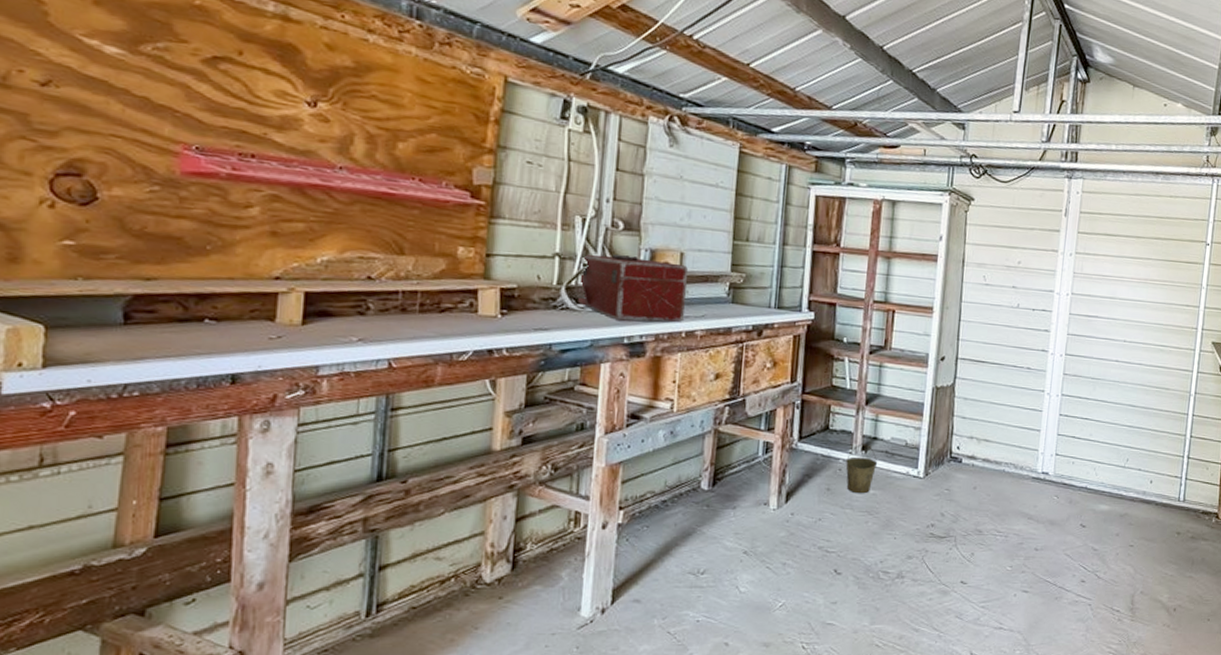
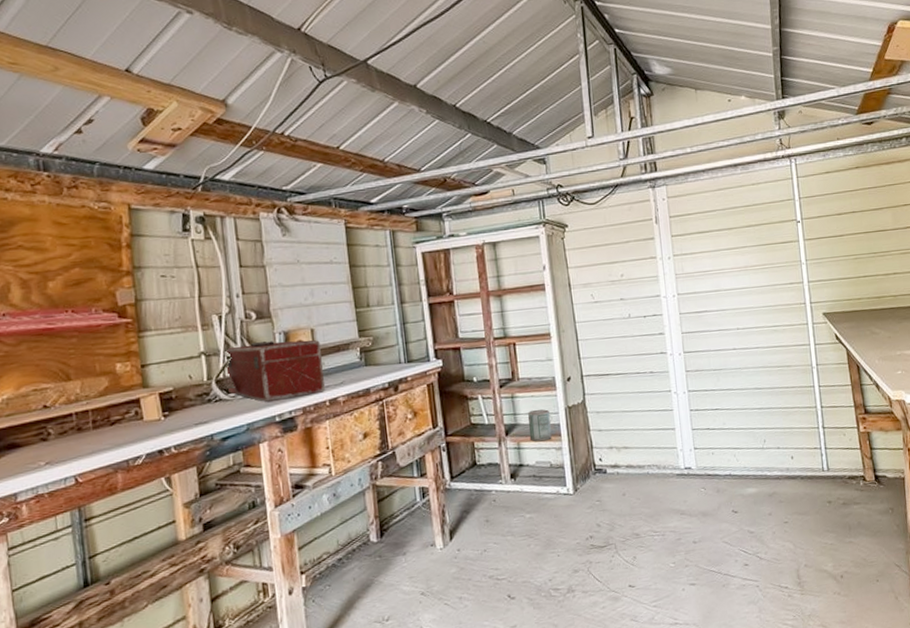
bucket: present [845,443,878,494] -> none [498,472,529,520]
paint can: none [890,383,918,418] -> present [527,409,553,442]

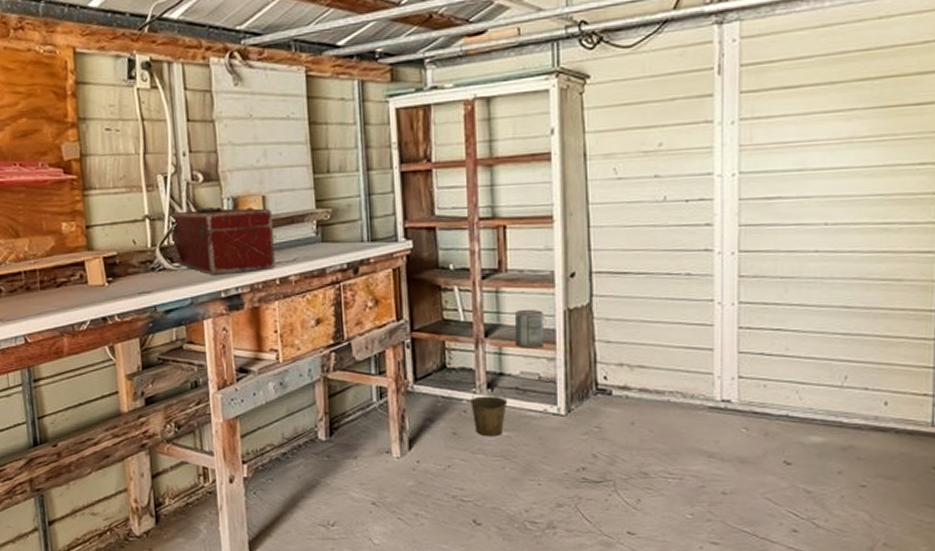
bucket: none [498,472,529,520] -> present [470,381,508,437]

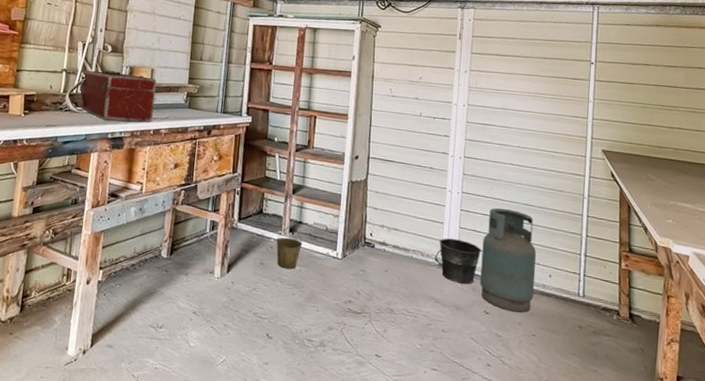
paint can: present [514,309,546,348] -> none [312,177,336,207]
bucket: none [703,369,774,428] -> present [434,238,481,284]
gas cylinder: none [775,316,863,458] -> present [480,207,537,313]

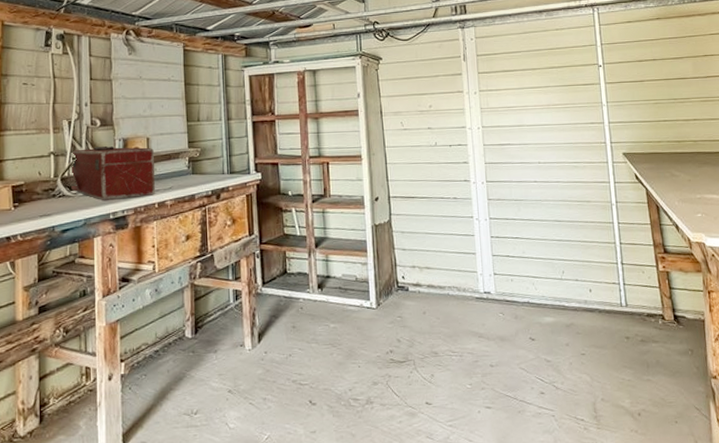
bucket: present [276,226,303,270] -> none [306,282,334,329]
bucket: present [434,238,481,284] -> none [472,268,518,313]
gas cylinder: present [480,207,537,313] -> none [518,228,577,334]

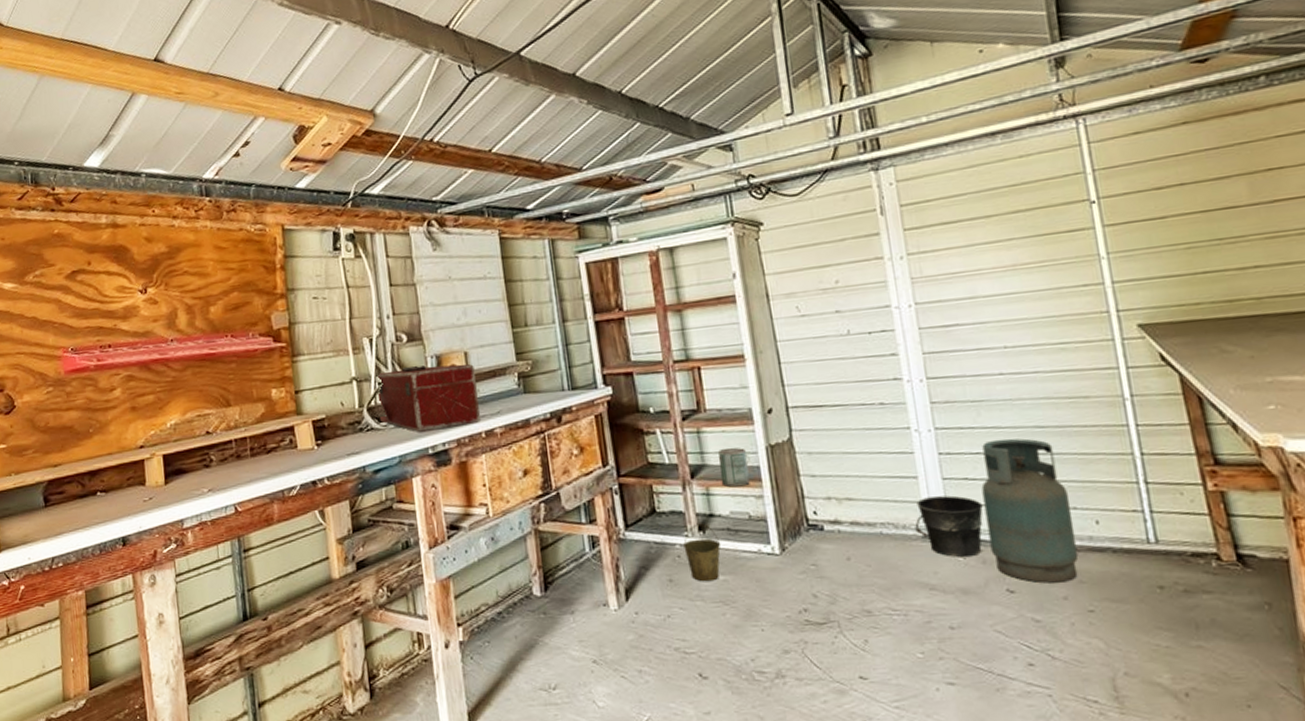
bucket: none [306,282,334,329] -> present [683,523,722,582]
paint can: none [336,225,360,256] -> present [718,447,750,487]
bucket: none [472,268,518,313] -> present [915,495,983,557]
gas cylinder: none [518,228,577,334] -> present [981,438,1079,584]

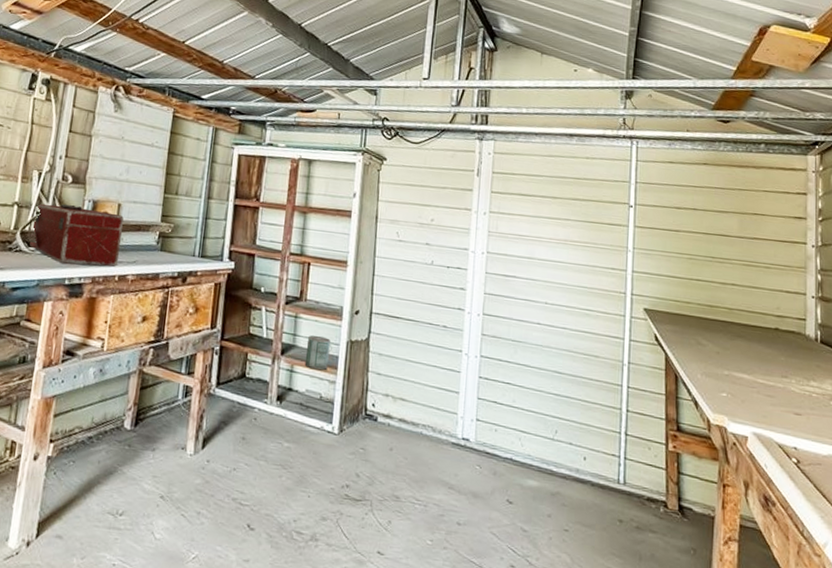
bucket: present [683,523,722,582] -> none [260,394,293,446]
bucket: present [915,495,983,557] -> none [448,410,503,467]
gas cylinder: present [981,438,1079,584] -> none [502,375,569,503]

